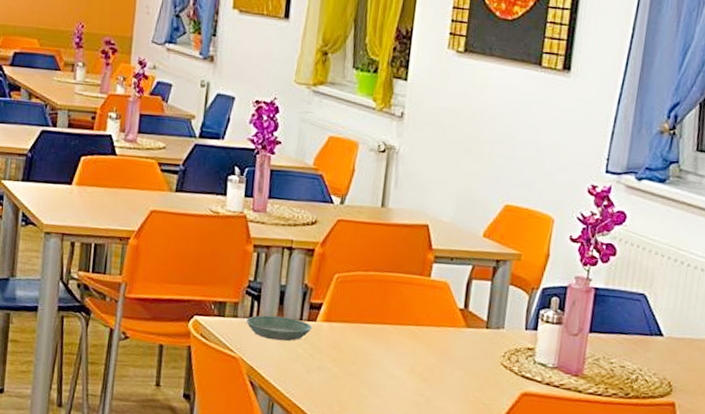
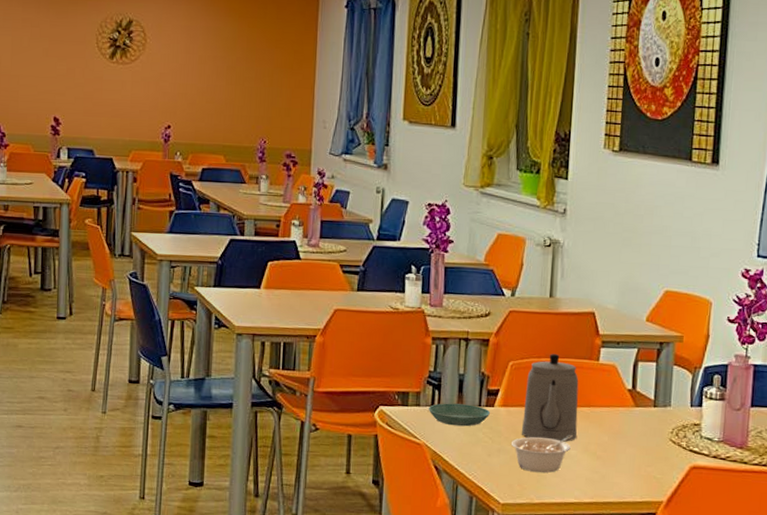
legume: none [332,354,398,394] -> present [510,435,573,473]
teapot: none [343,267,408,362] -> present [521,354,579,442]

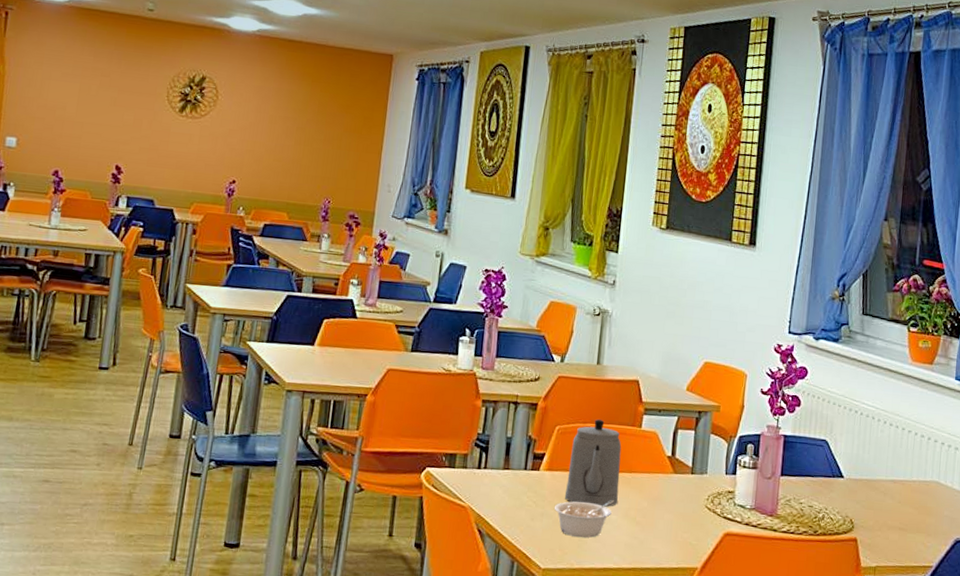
saucer: present [428,403,491,427] -> none [474,466,536,490]

